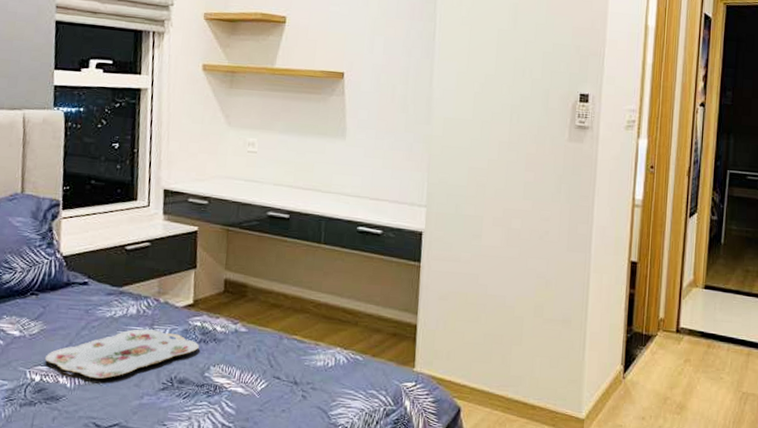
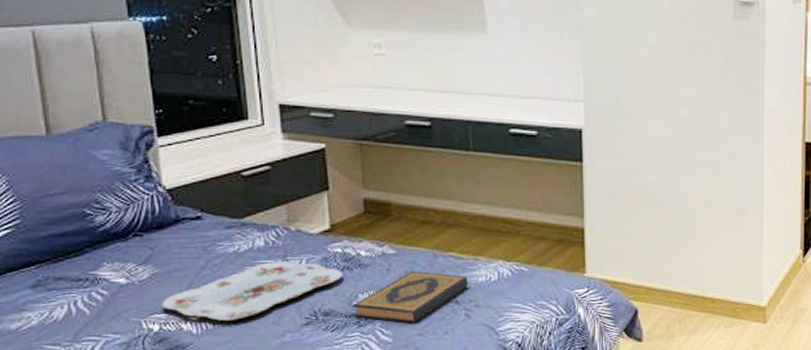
hardback book: none [204,349,308,399] -> present [353,270,469,323]

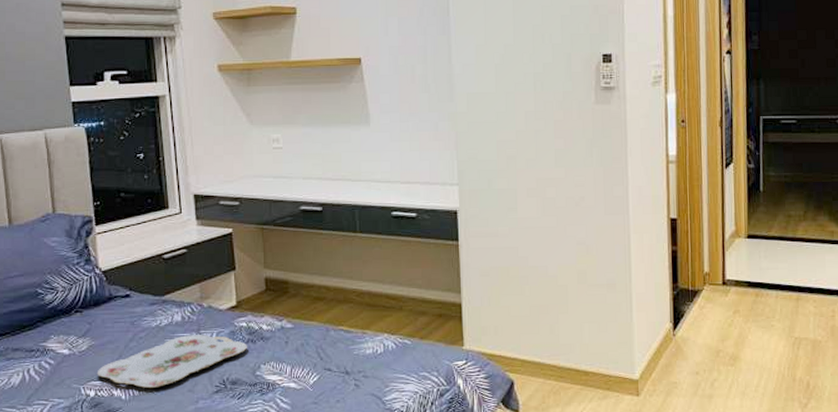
hardback book: present [353,270,469,323] -> none [256,343,358,392]

